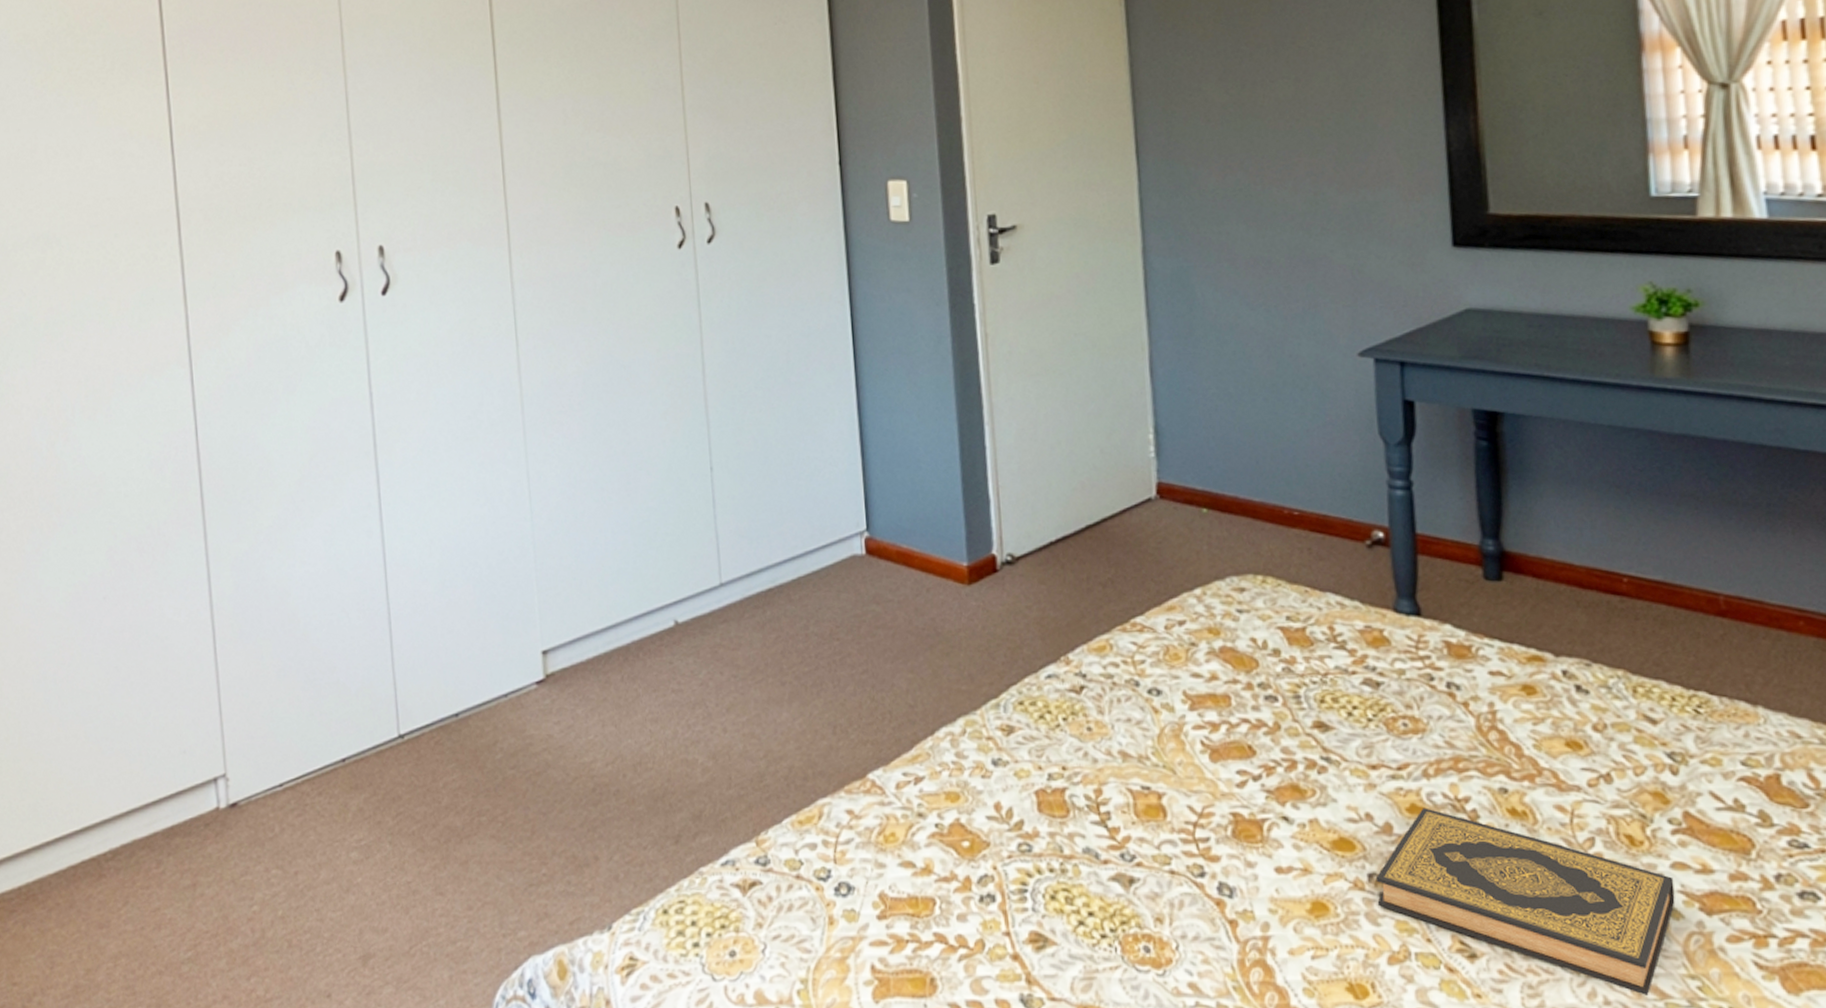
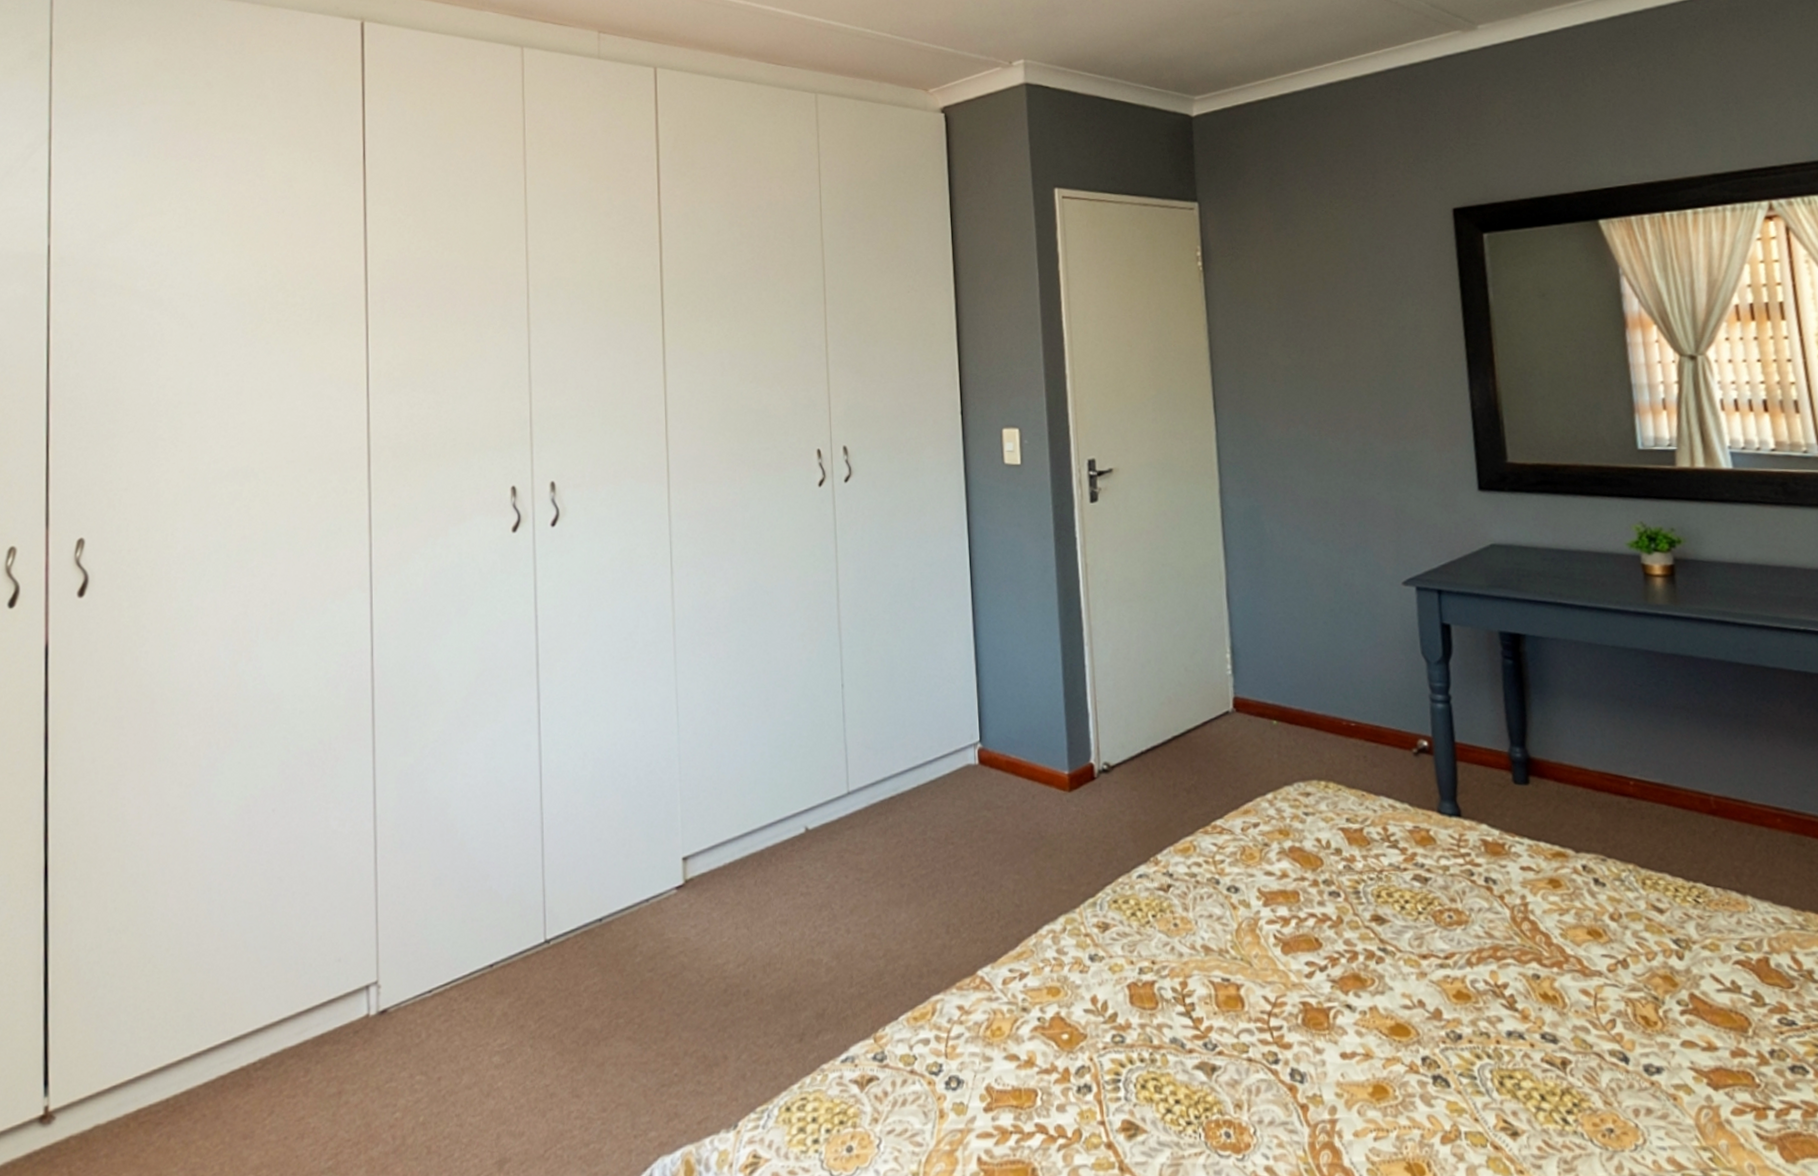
hardback book: present [1375,807,1675,995] -> none [1428,994,1687,1167]

